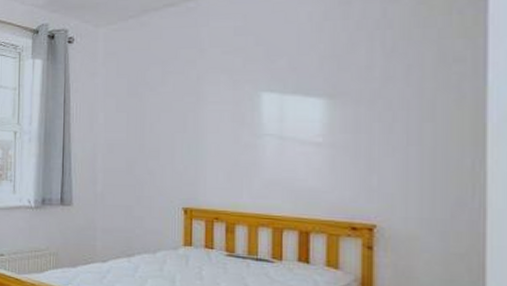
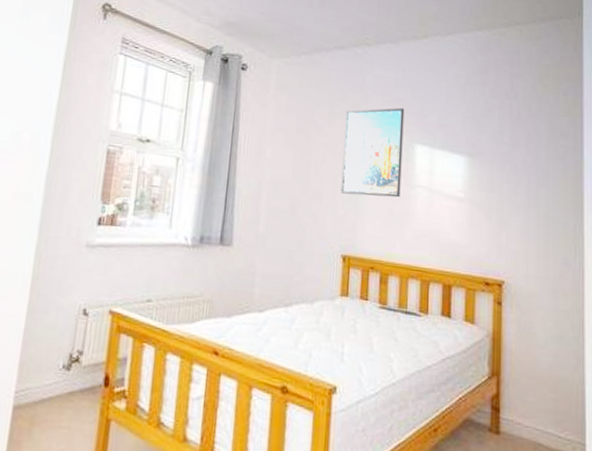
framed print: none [179,56,247,150] -> present [341,107,405,198]

